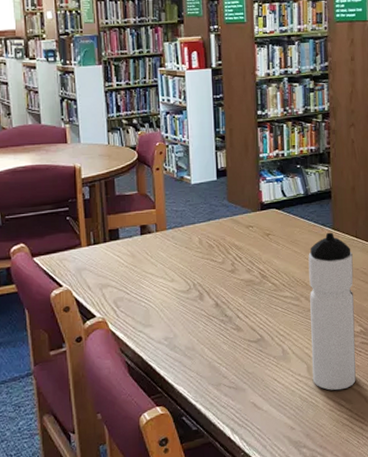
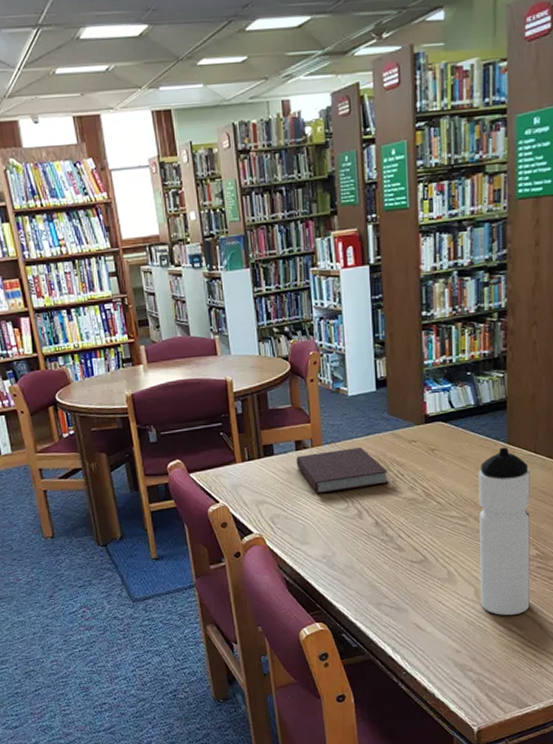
notebook: none [141,232,229,277] -> present [296,447,389,494]

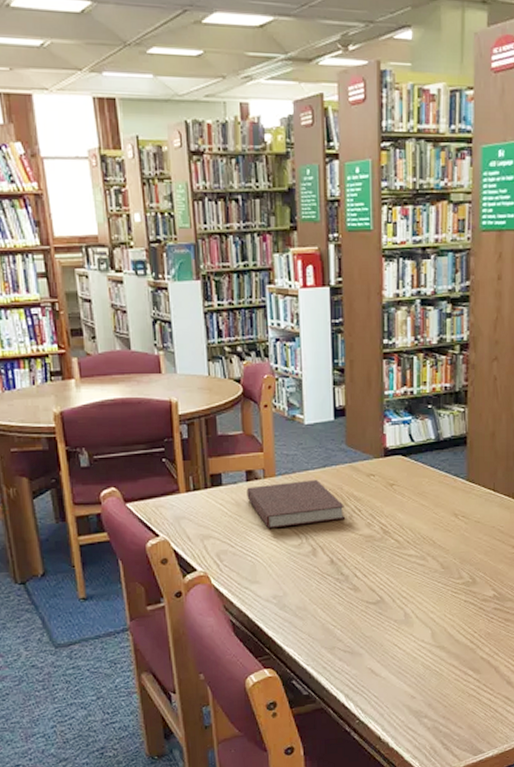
water bottle: present [478,447,530,616] -> none [437,484,488,659]

